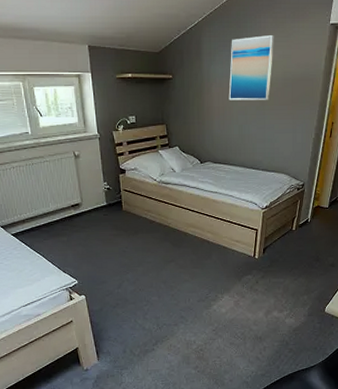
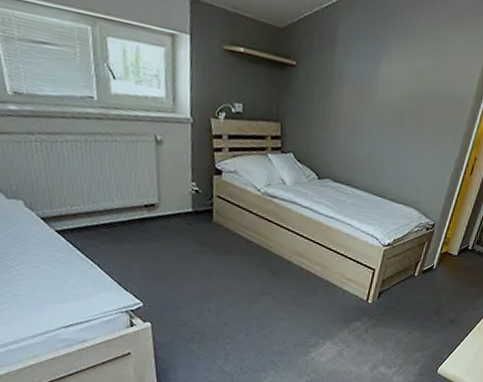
wall art: present [228,34,274,100] -> none [361,32,425,117]

